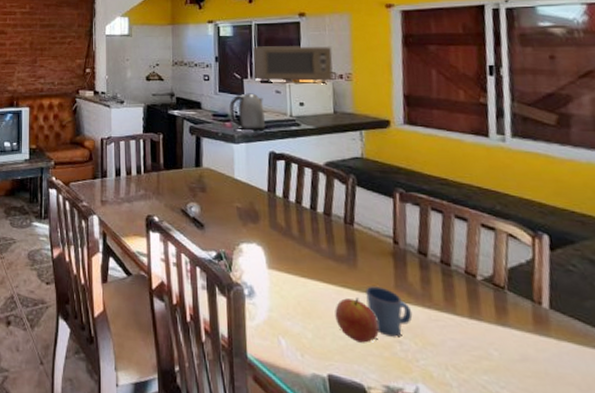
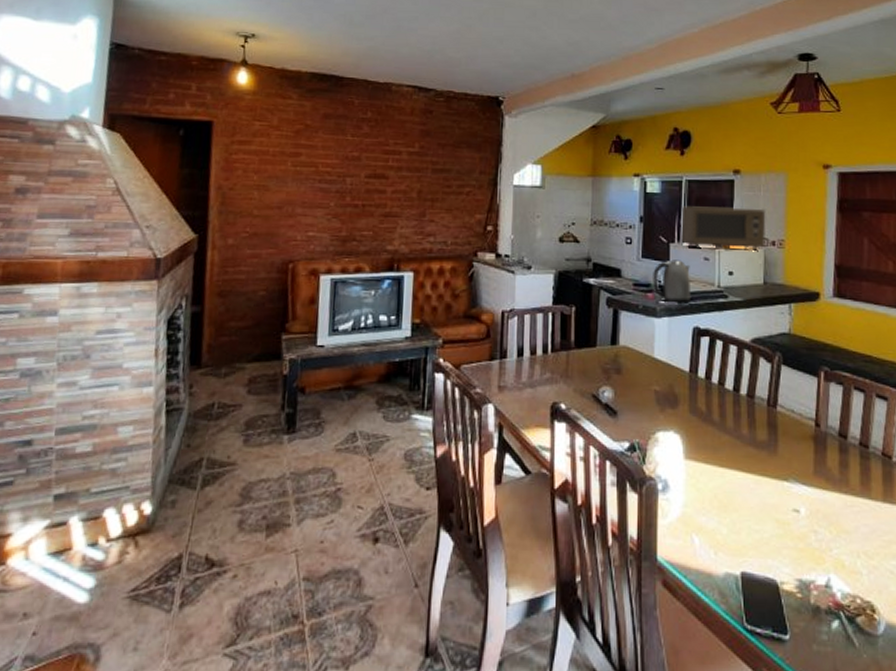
fruit: present [335,298,379,343] -> none [752,487,795,535]
mug: present [366,286,413,337] -> none [785,473,829,527]

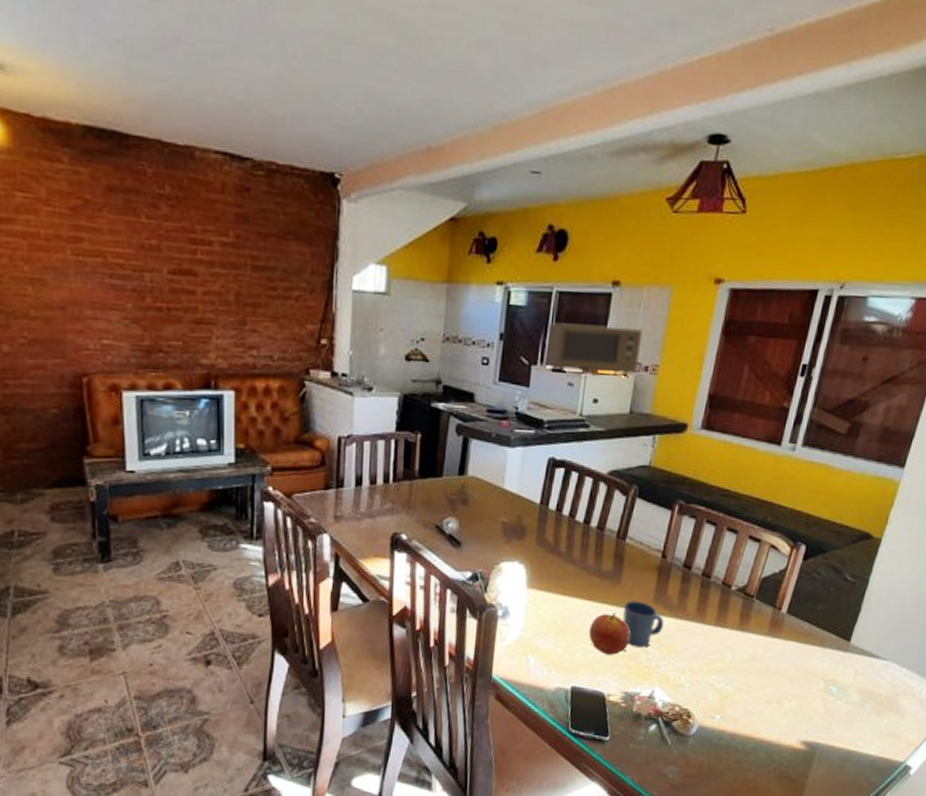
kettle: present [653,259,692,304] -> none [509,384,552,433]
fruit: none [752,487,795,535] -> present [588,613,630,655]
mug: none [785,473,829,527] -> present [622,600,665,648]

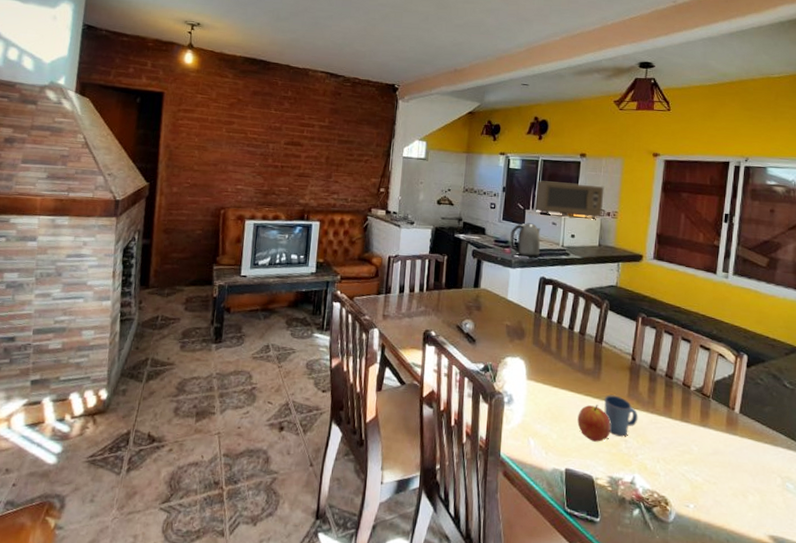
kettle: none [509,384,552,433] -> present [510,223,541,258]

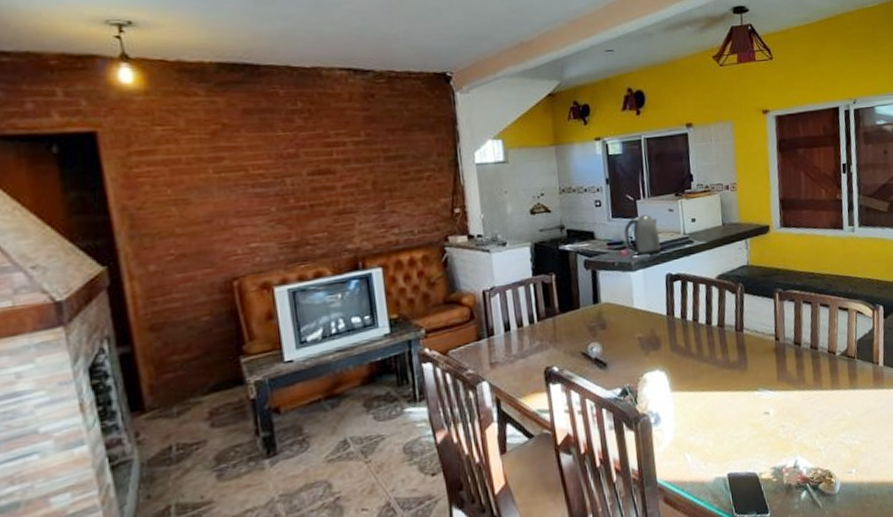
microwave: present [535,180,604,219] -> none [643,156,721,202]
fruit: present [577,405,611,442] -> none [731,397,767,438]
mug: present [604,395,638,437] -> none [755,382,792,425]

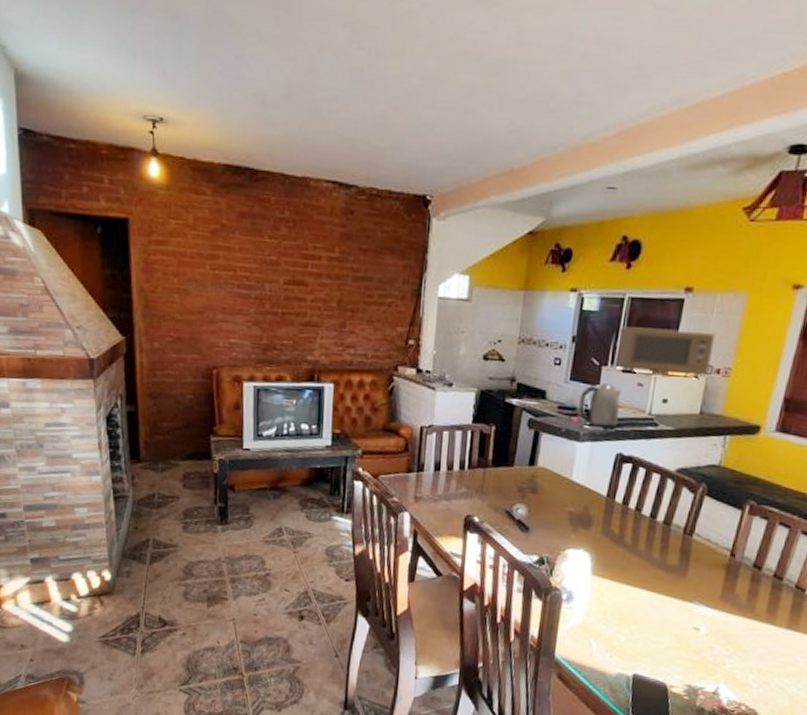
microwave: none [643,156,721,202] -> present [615,326,716,378]

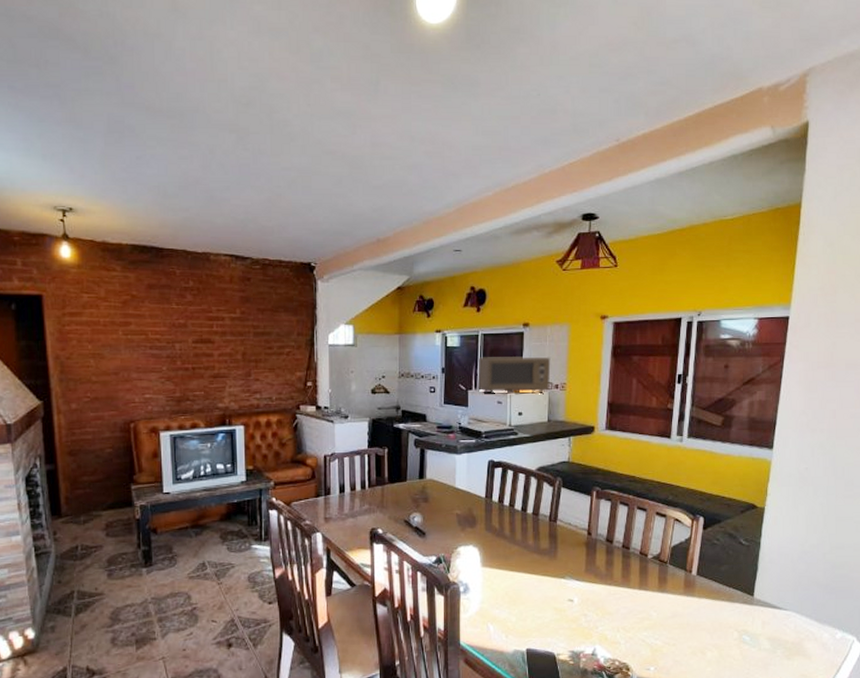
kettle: present [578,383,621,429] -> none [454,404,487,441]

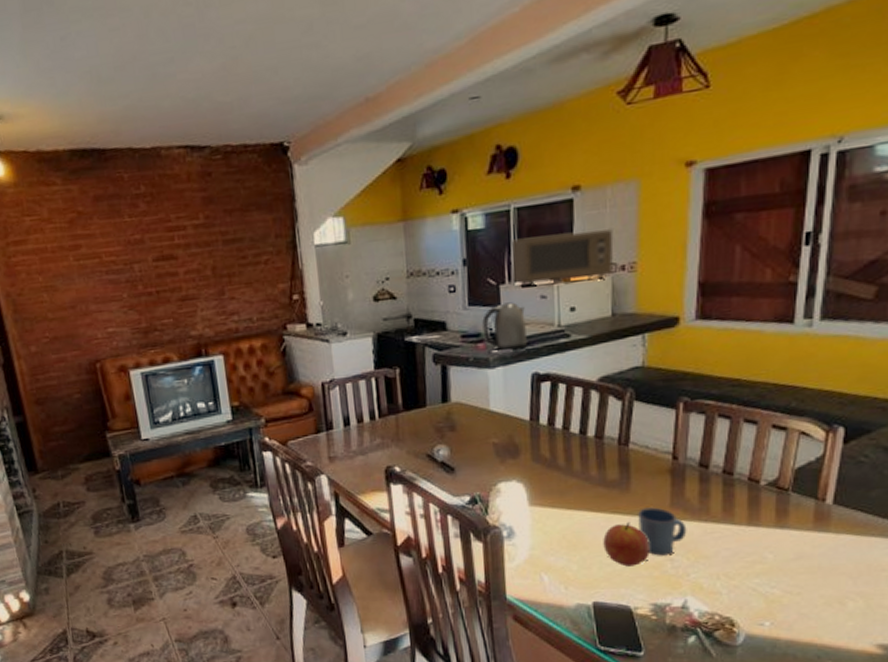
kettle: none [454,404,487,441] -> present [482,302,529,351]
fruit: none [536,583,569,620] -> present [603,522,650,567]
mug: none [562,572,597,612] -> present [638,507,687,556]

